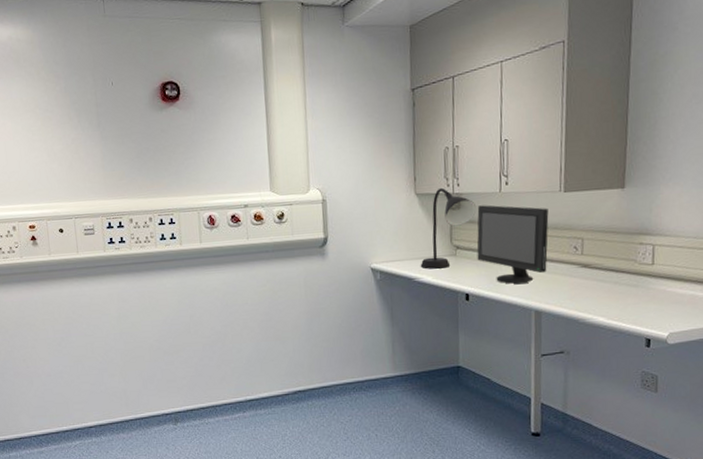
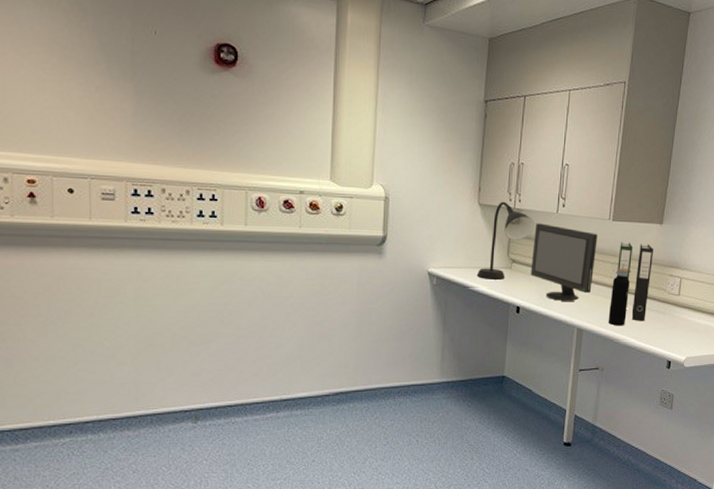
water bottle: none [569,237,592,305] -> present [608,264,630,326]
binder: none [575,212,617,298] -> present [617,241,653,321]

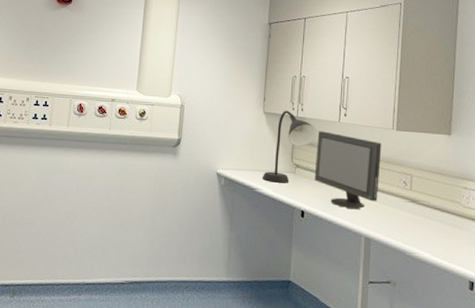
water bottle: present [608,264,630,326] -> none [397,173,419,239]
binder: present [617,241,653,321] -> none [404,151,443,235]

